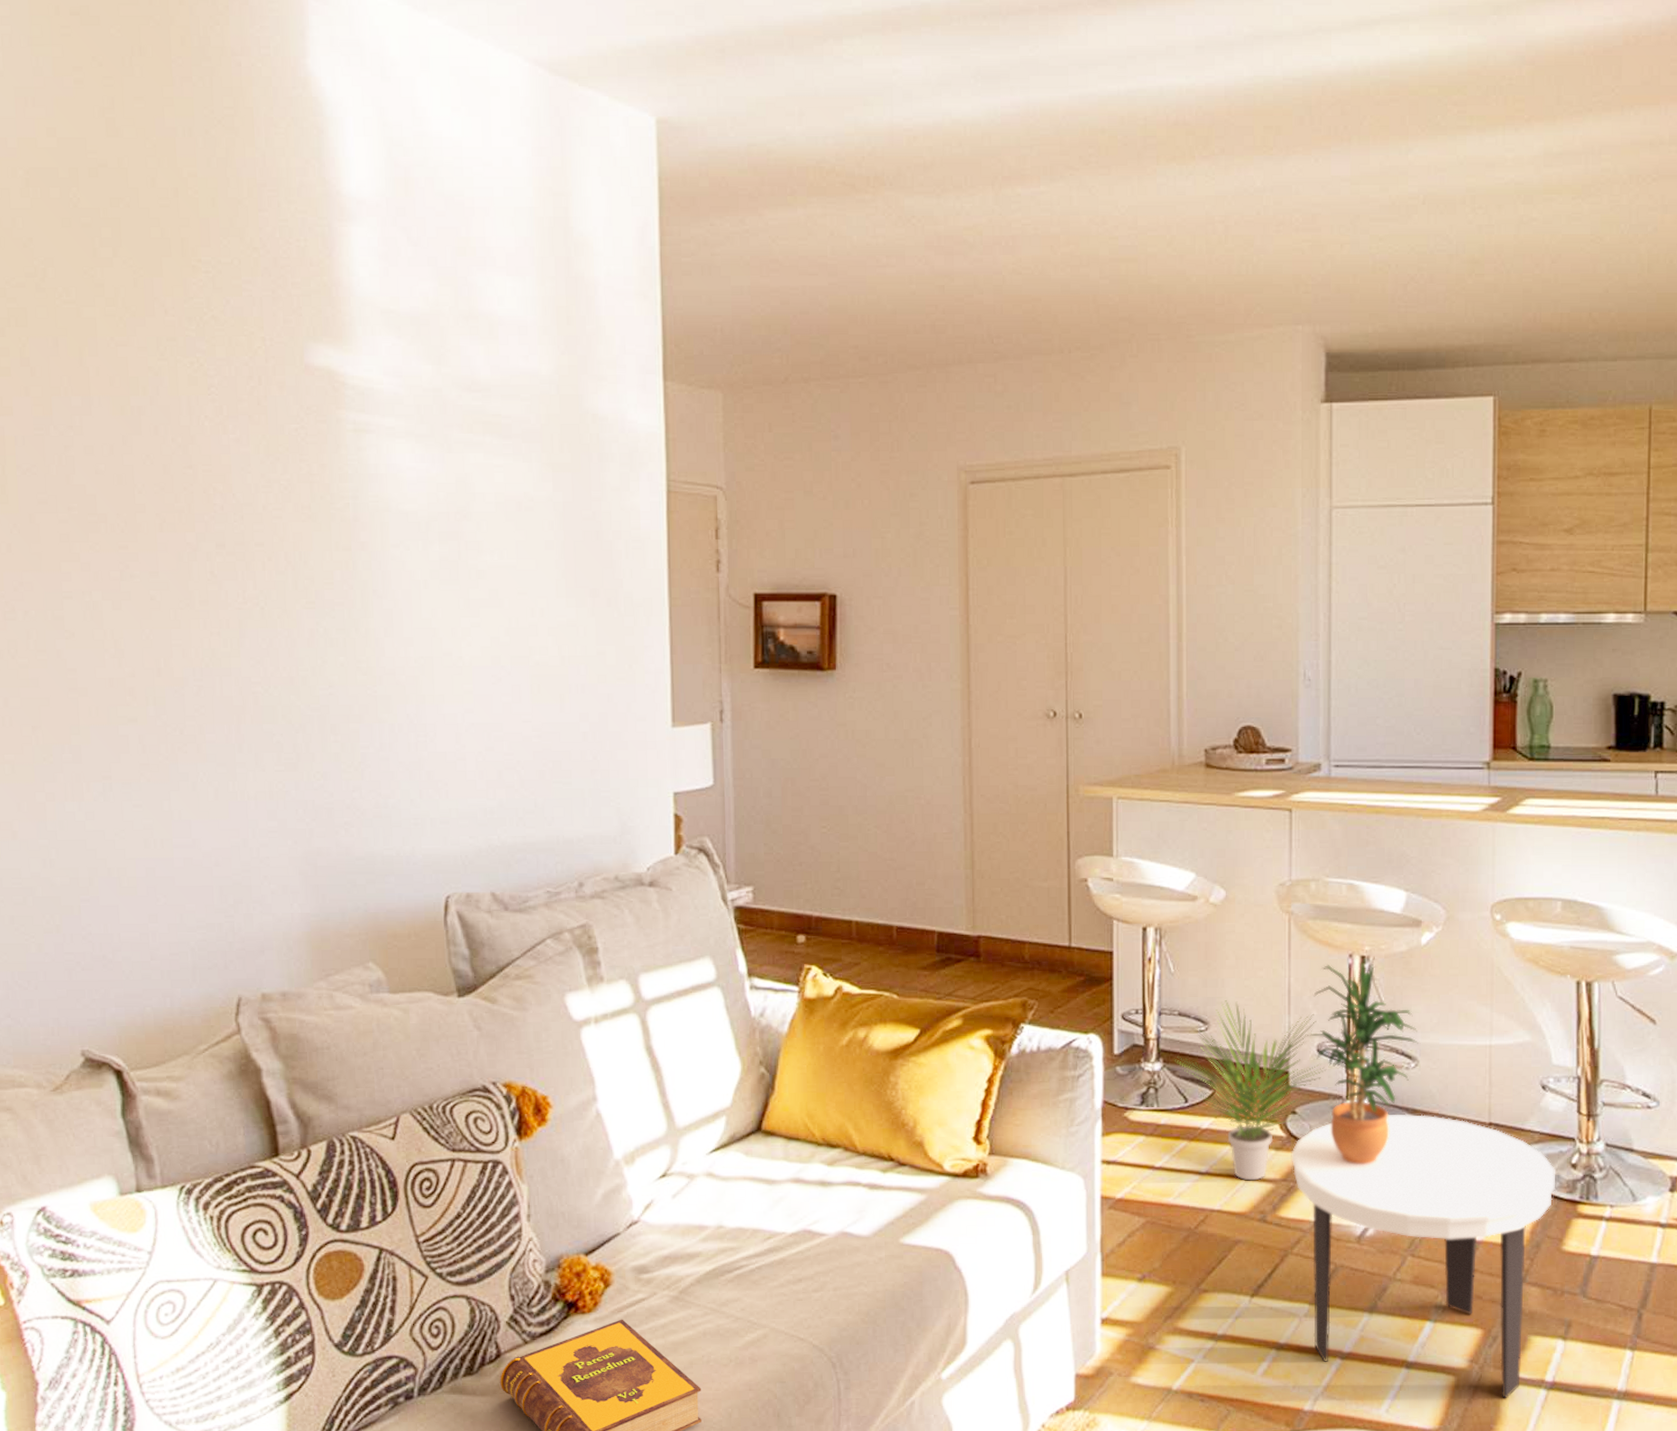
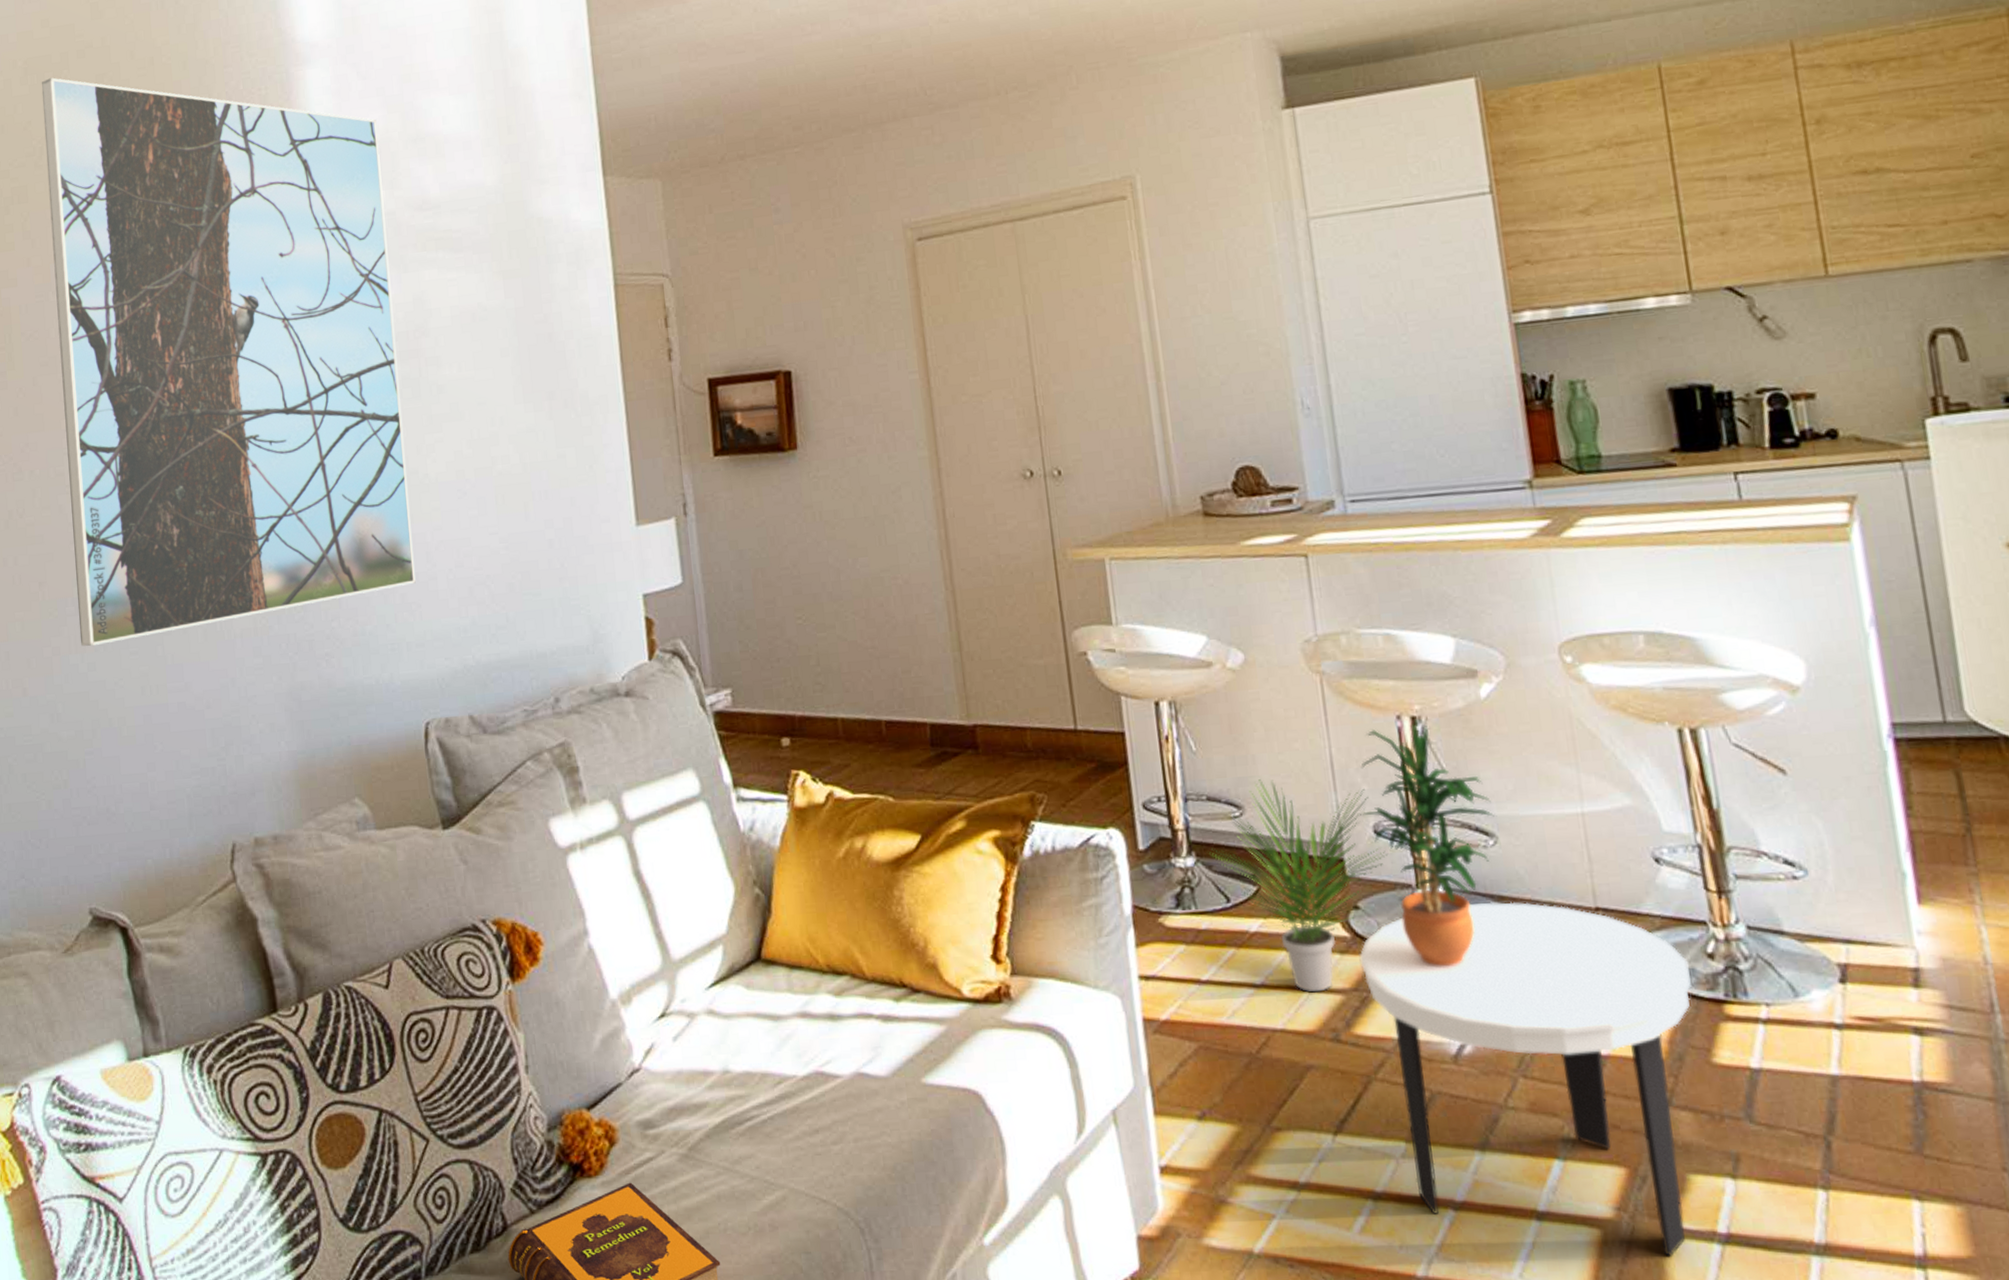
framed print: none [45,194,443,796] -> present [41,77,416,647]

